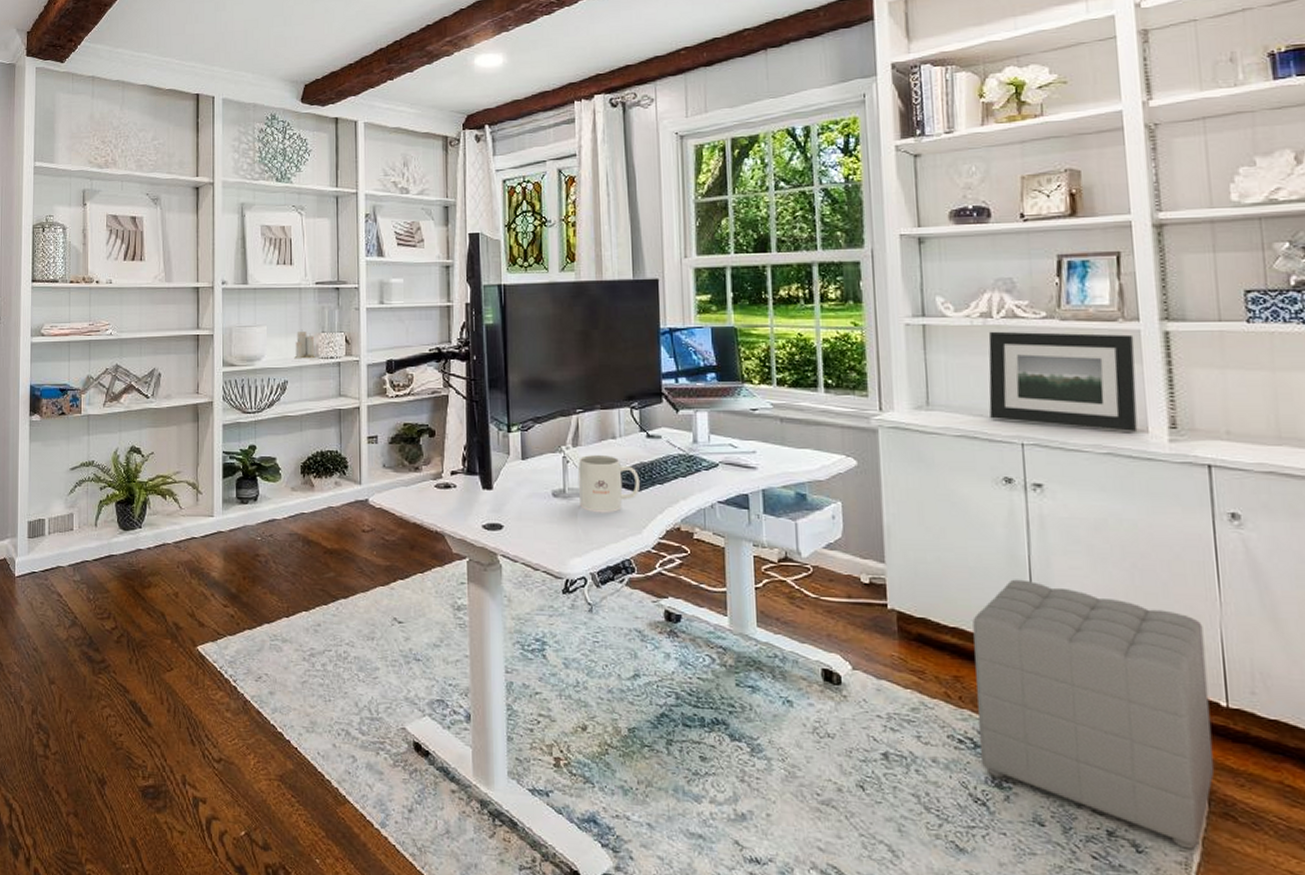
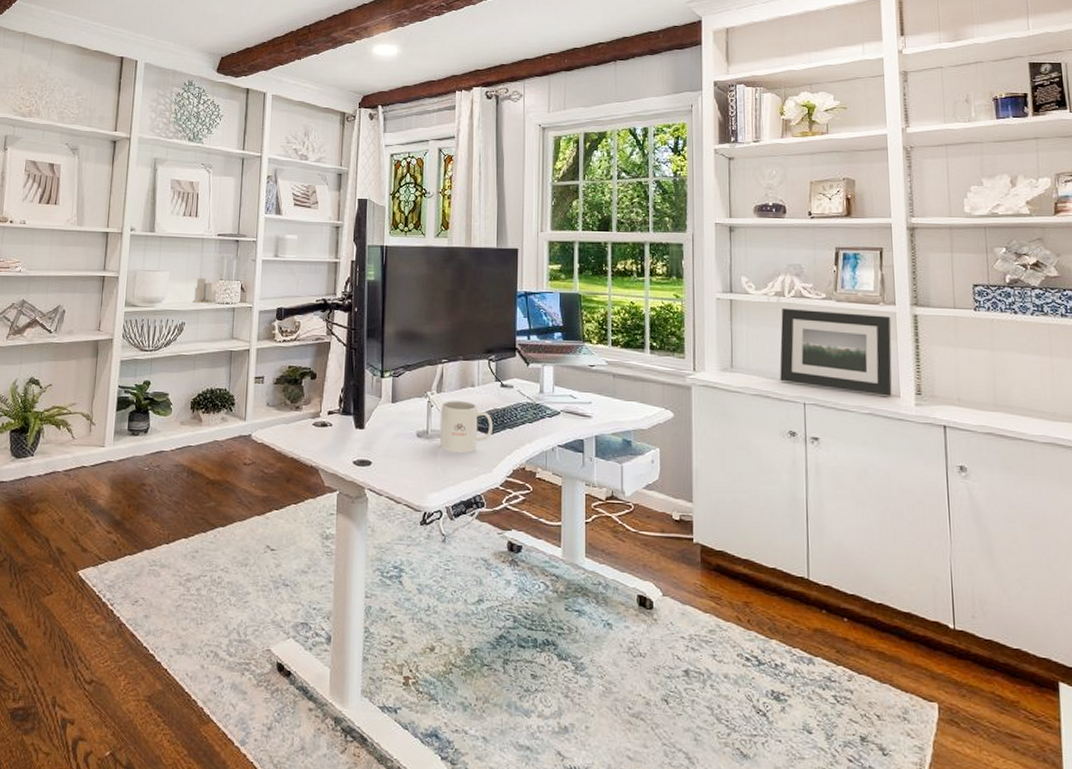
ottoman: present [972,579,1215,849] -> none [761,518,944,752]

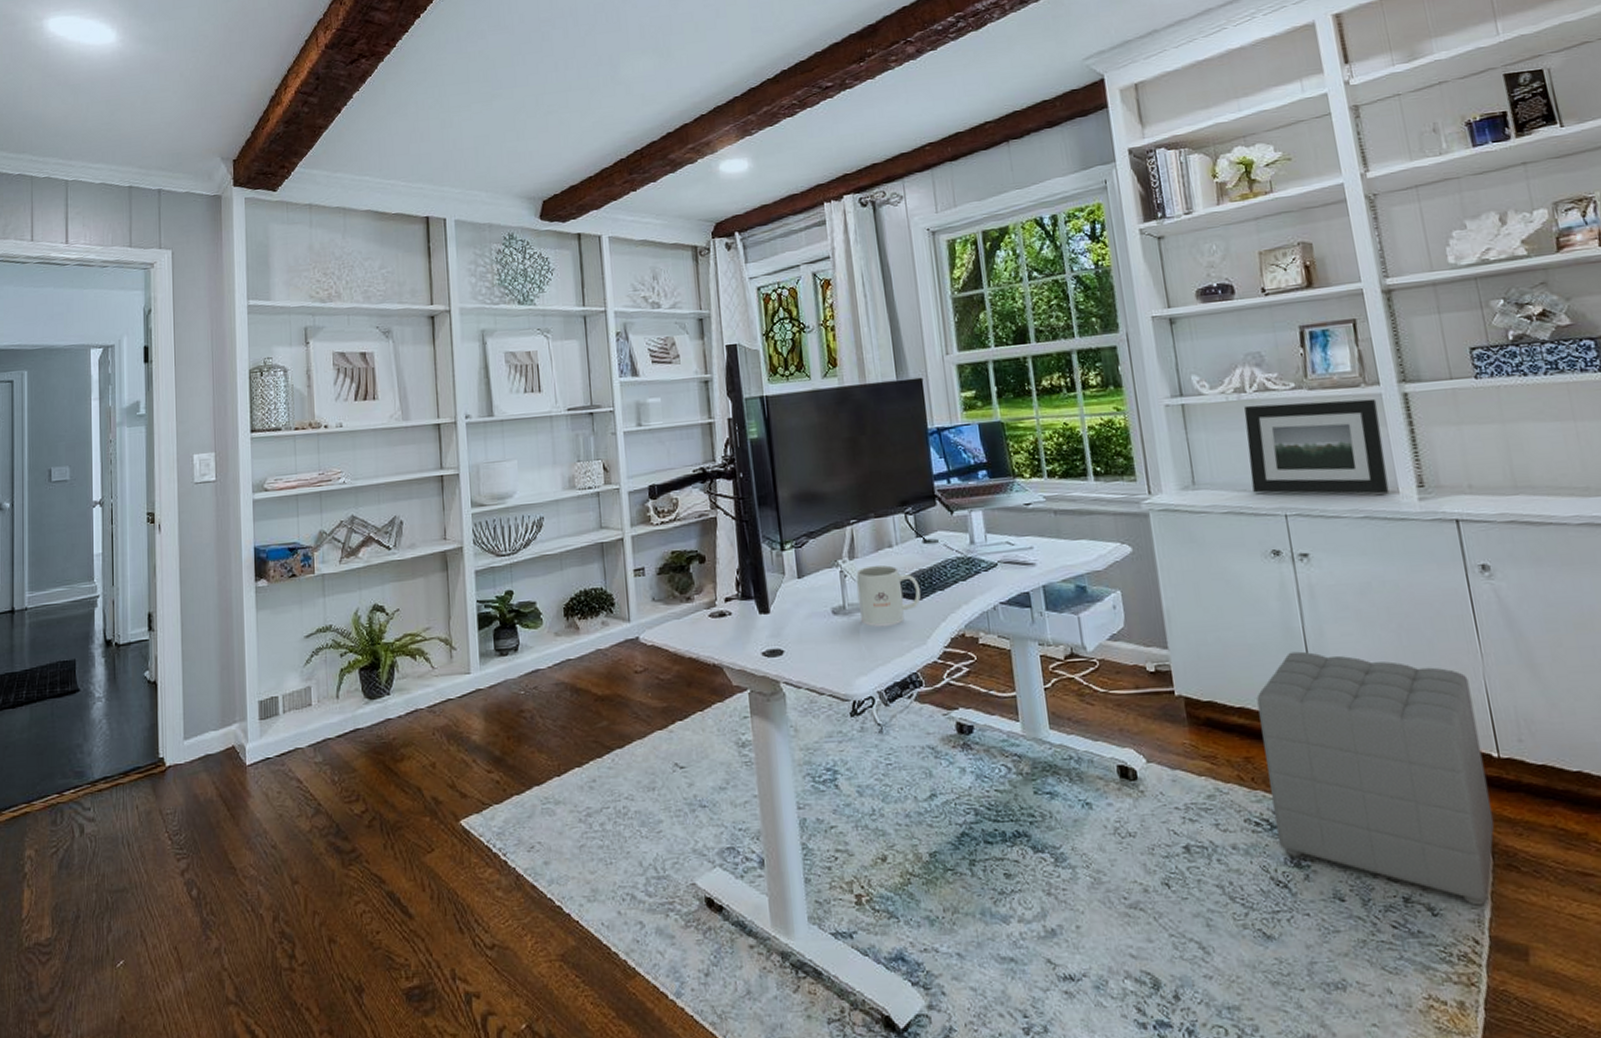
candle: present [192,277,213,304] -> none [549,461,573,493]
ottoman: none [761,518,944,752] -> present [1256,651,1495,906]

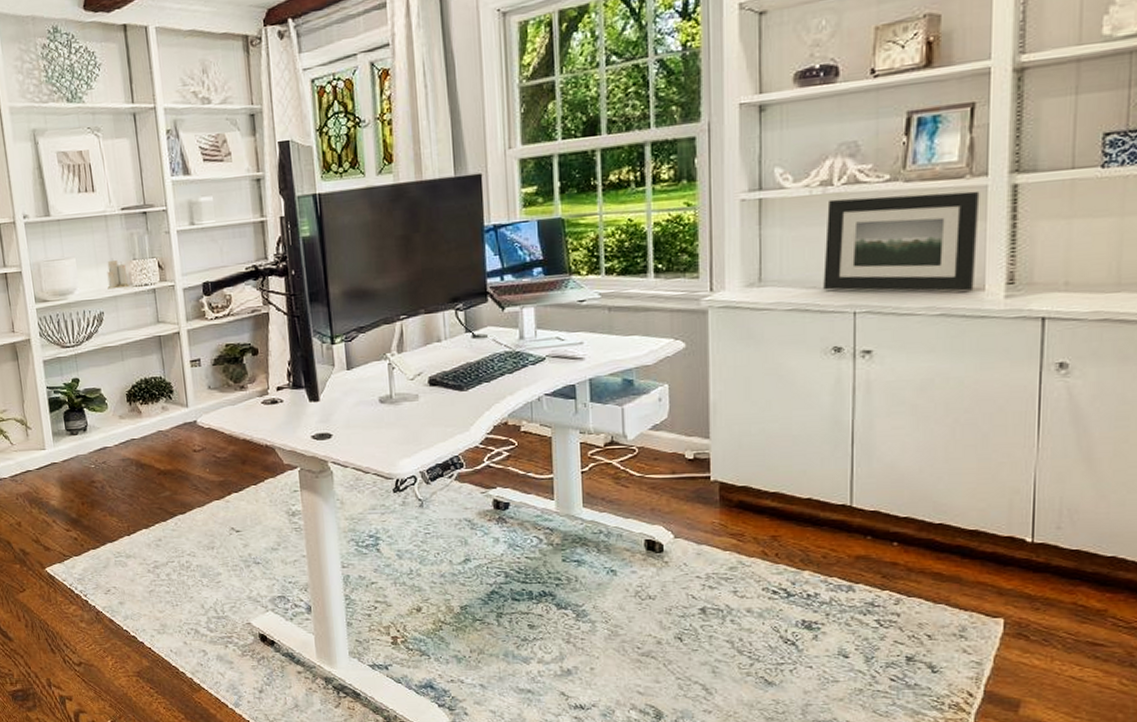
candle: none [549,461,573,493] -> present [107,259,130,290]
mug: present [856,565,922,628] -> none [403,358,468,415]
ottoman: present [1256,651,1495,906] -> none [792,443,1018,666]

